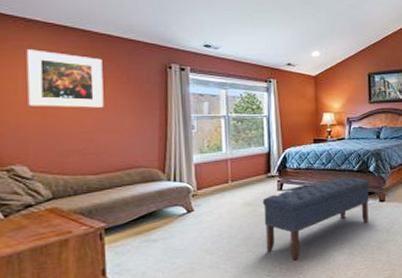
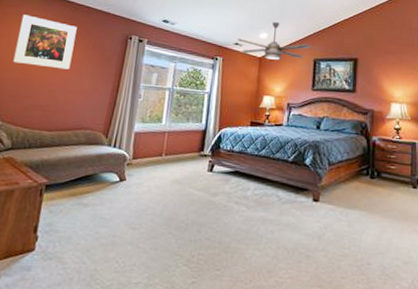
bench: present [262,177,370,261] -> none [187,166,304,253]
ceiling fan: none [288,38,364,77] -> present [237,21,311,60]

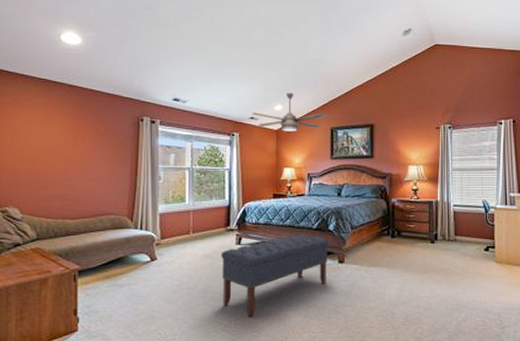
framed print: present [13,14,77,70] -> none [22,103,84,157]
bench: none [187,166,304,253] -> present [221,235,329,317]

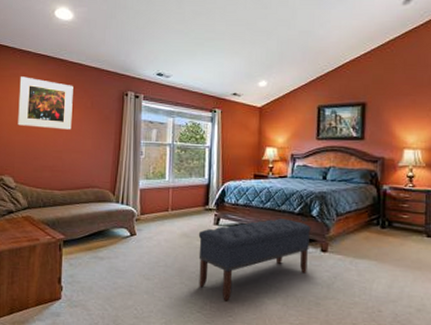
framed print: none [22,103,84,157] -> present [18,76,73,130]
ceiling fan: present [252,92,327,131] -> none [235,67,315,109]

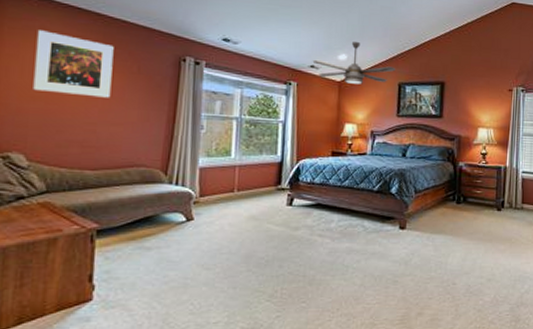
bench: present [198,219,311,301] -> none [268,197,390,287]
ceiling fan: none [235,67,315,109] -> present [312,41,396,85]

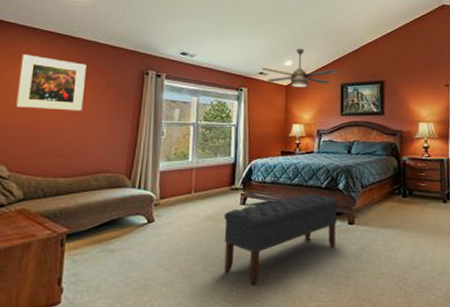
bench: none [268,197,390,287] -> present [223,194,338,285]

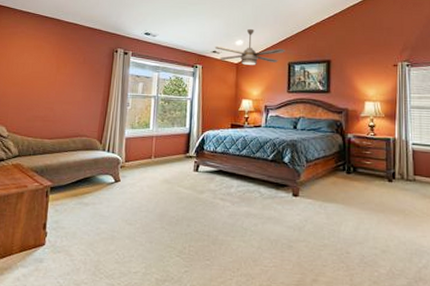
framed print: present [16,54,87,111] -> none [14,34,68,83]
bench: present [223,194,338,285] -> none [178,165,283,245]

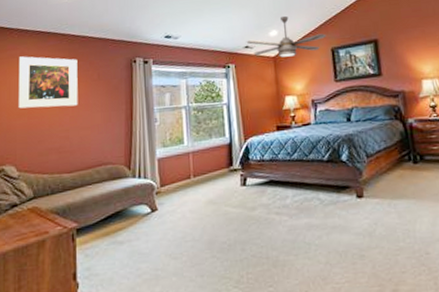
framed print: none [14,34,68,83] -> present [18,56,78,109]

